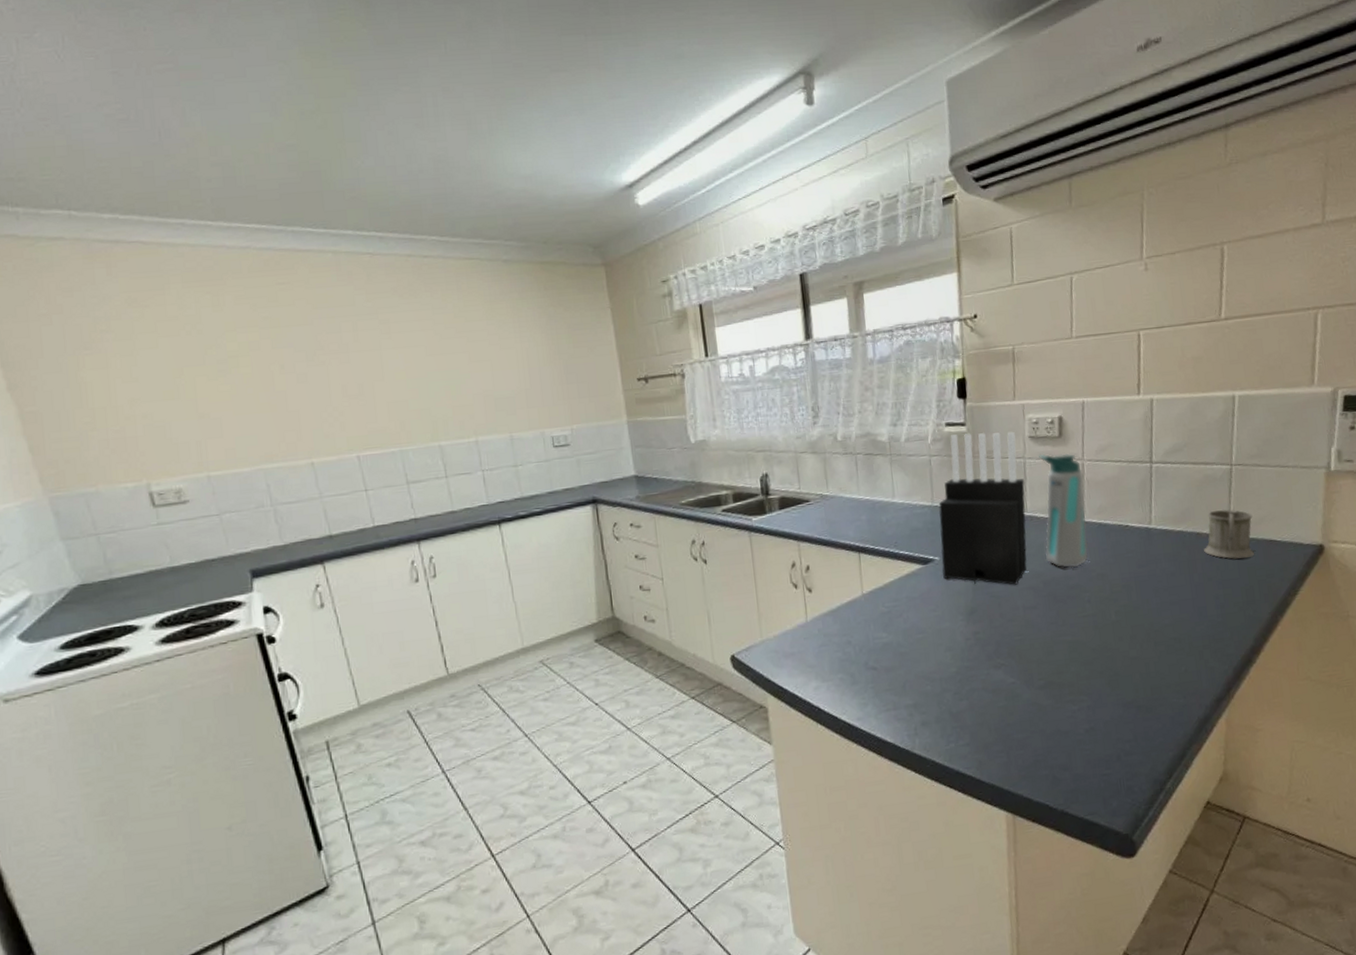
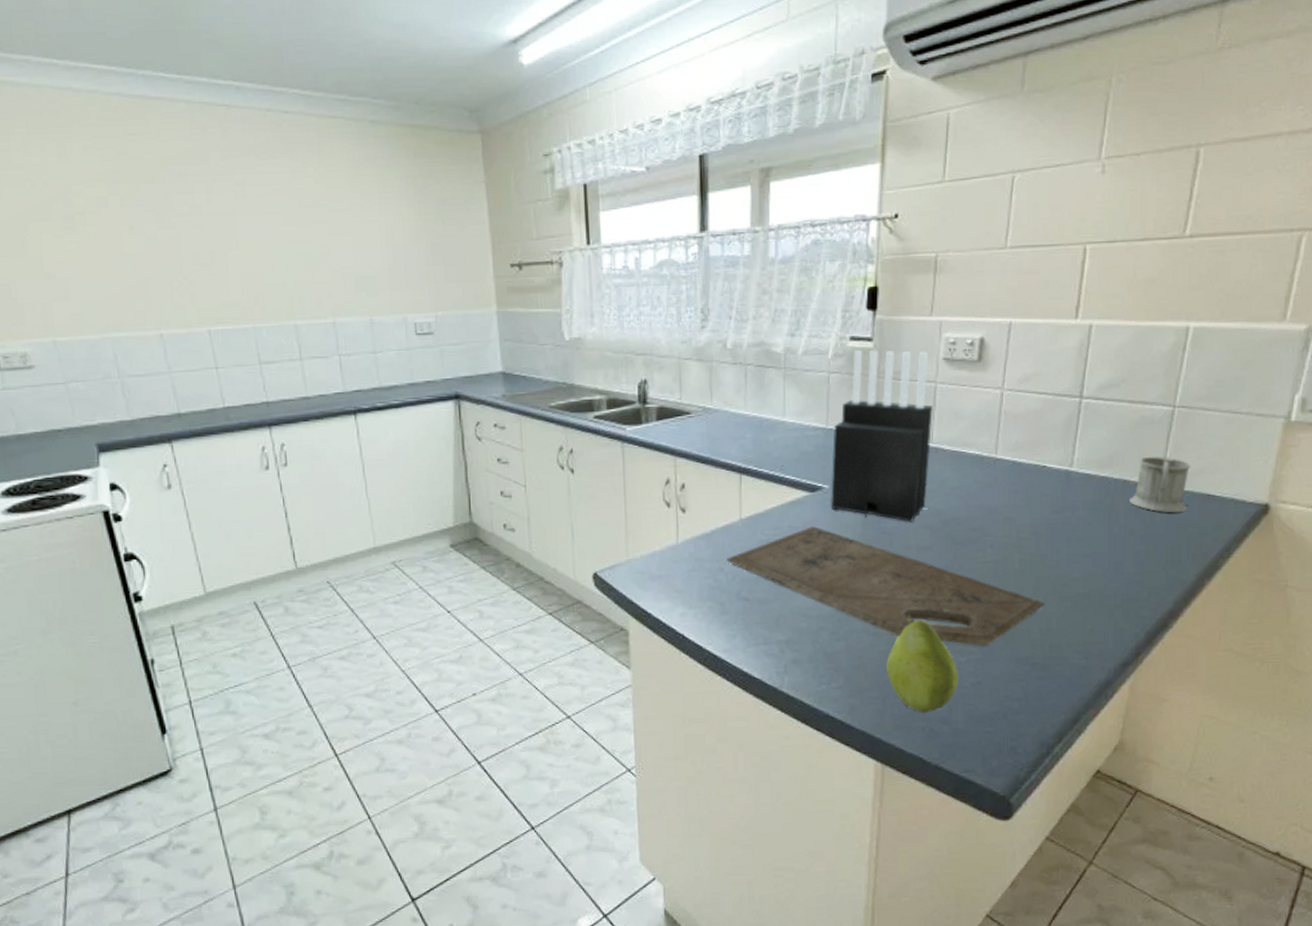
cutting board: none [852,595,1143,695] -> present [725,526,1046,647]
fruit: none [1007,667,1074,762] -> present [886,611,959,713]
water bottle: present [1039,453,1088,568] -> none [947,378,1001,509]

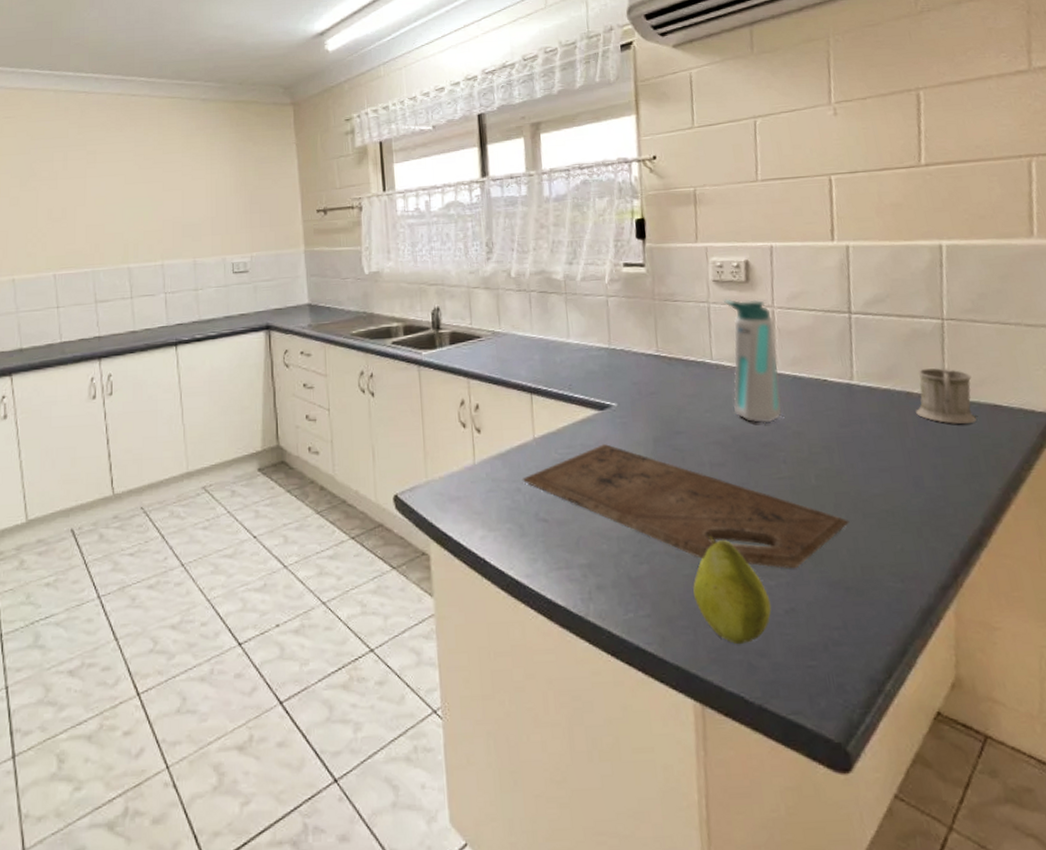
knife block: present [831,349,933,522] -> none [616,274,714,438]
water bottle: none [947,378,1001,509] -> present [724,298,782,424]

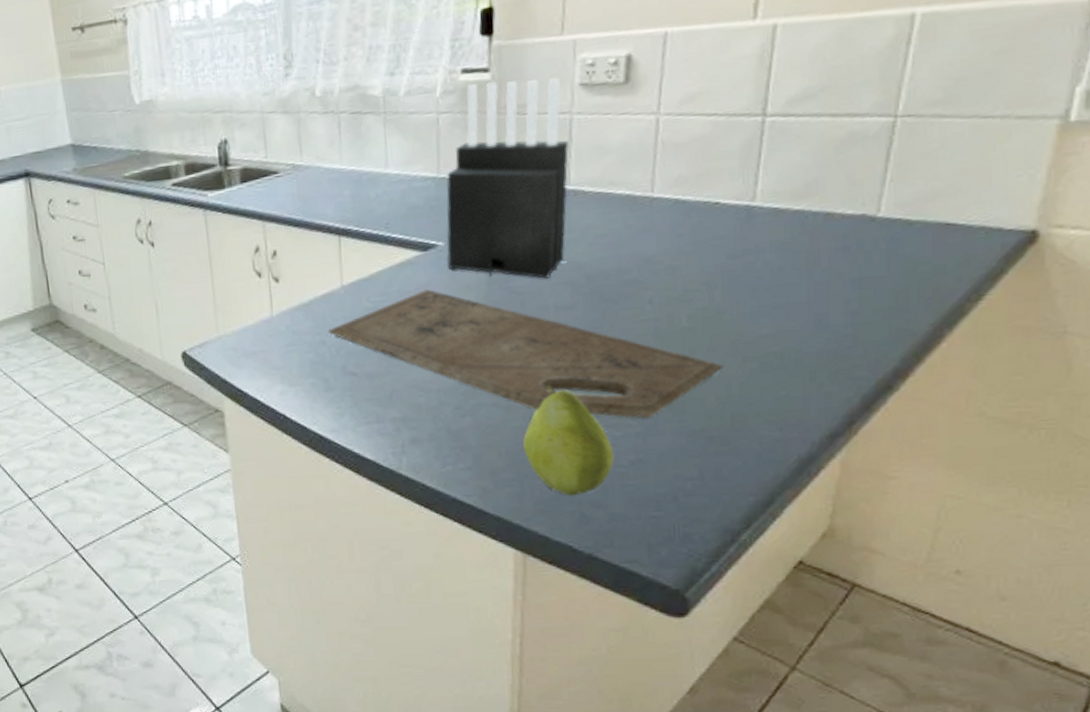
knife block: none [616,274,714,438] -> present [446,77,569,279]
water bottle: present [724,298,782,424] -> none [591,105,657,258]
mug: present [916,368,976,424] -> none [835,179,922,250]

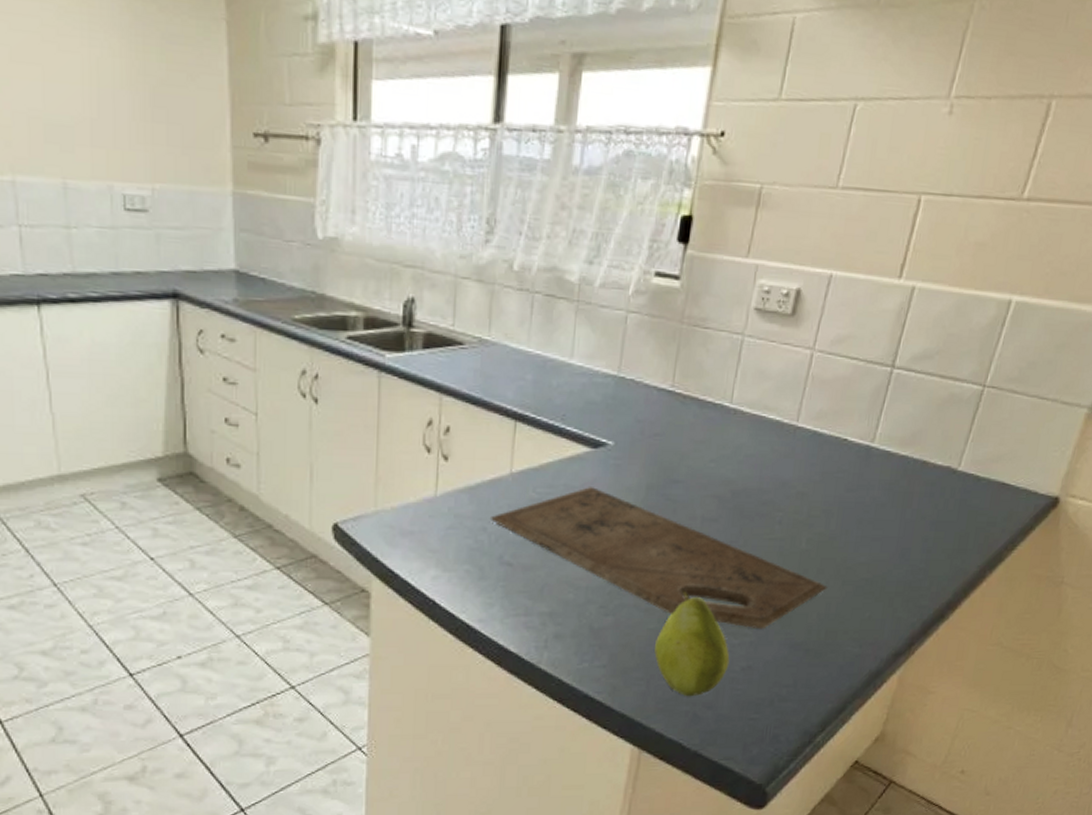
knife block: present [446,77,569,279] -> none [614,287,739,490]

